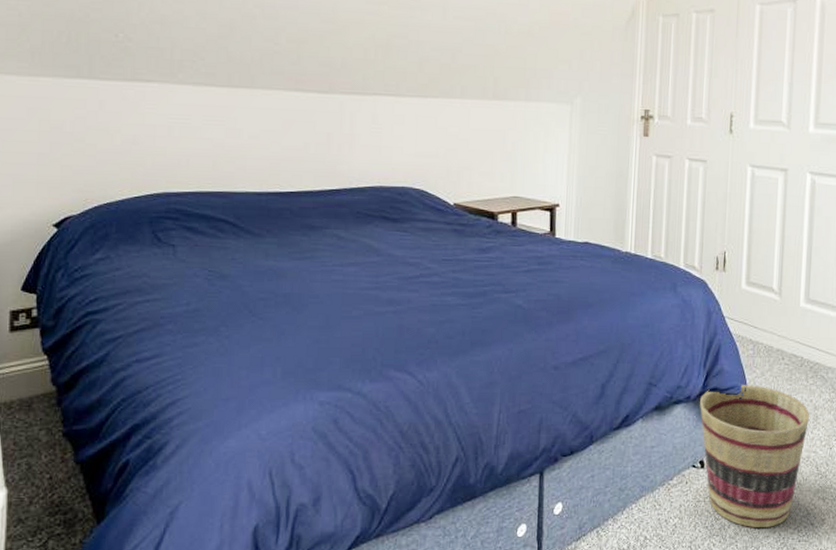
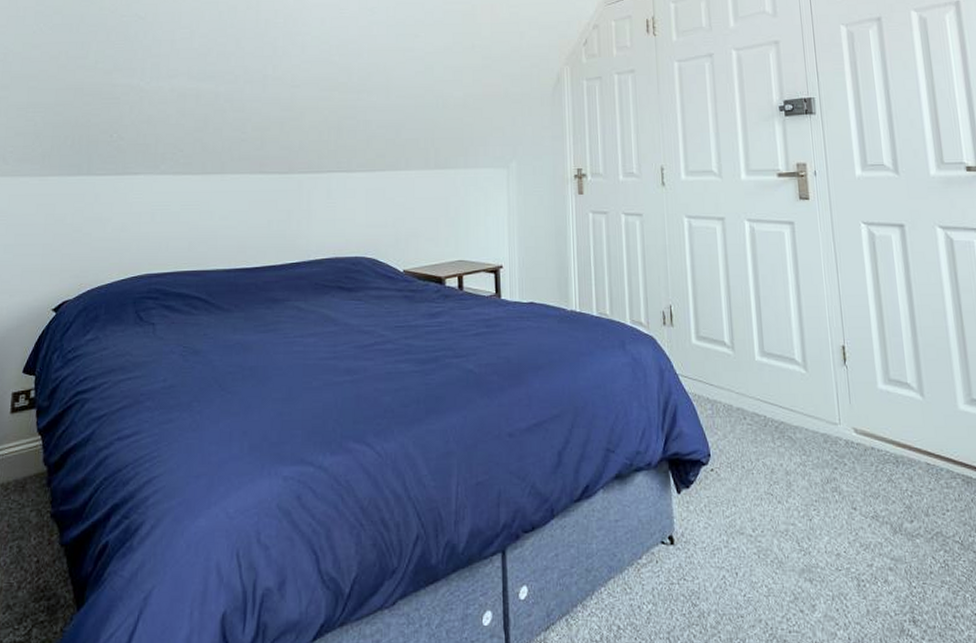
basket: present [700,385,810,529] -> none [662,449,783,616]

